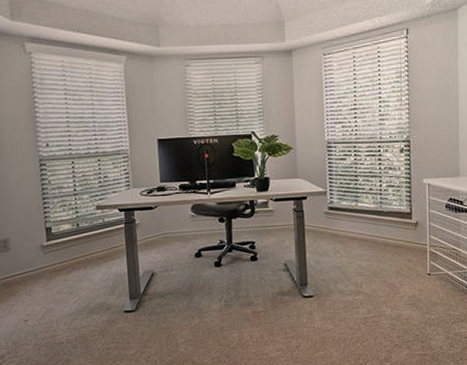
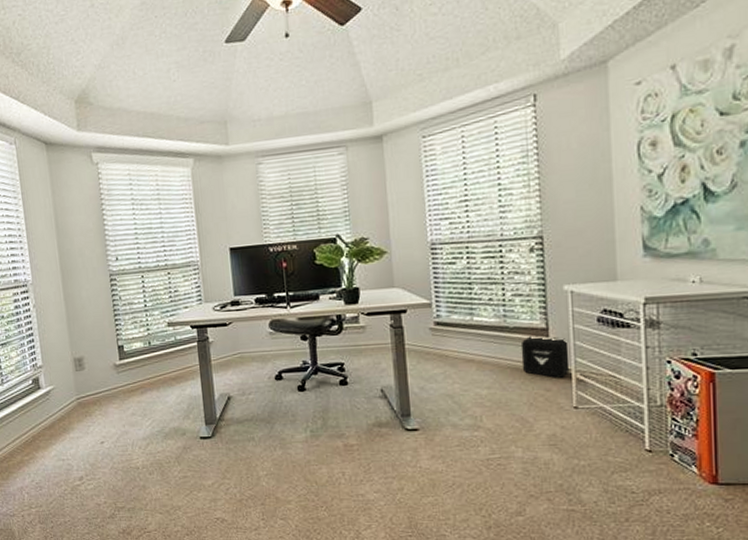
air purifier: none [392,218,426,252] -> present [520,335,570,378]

